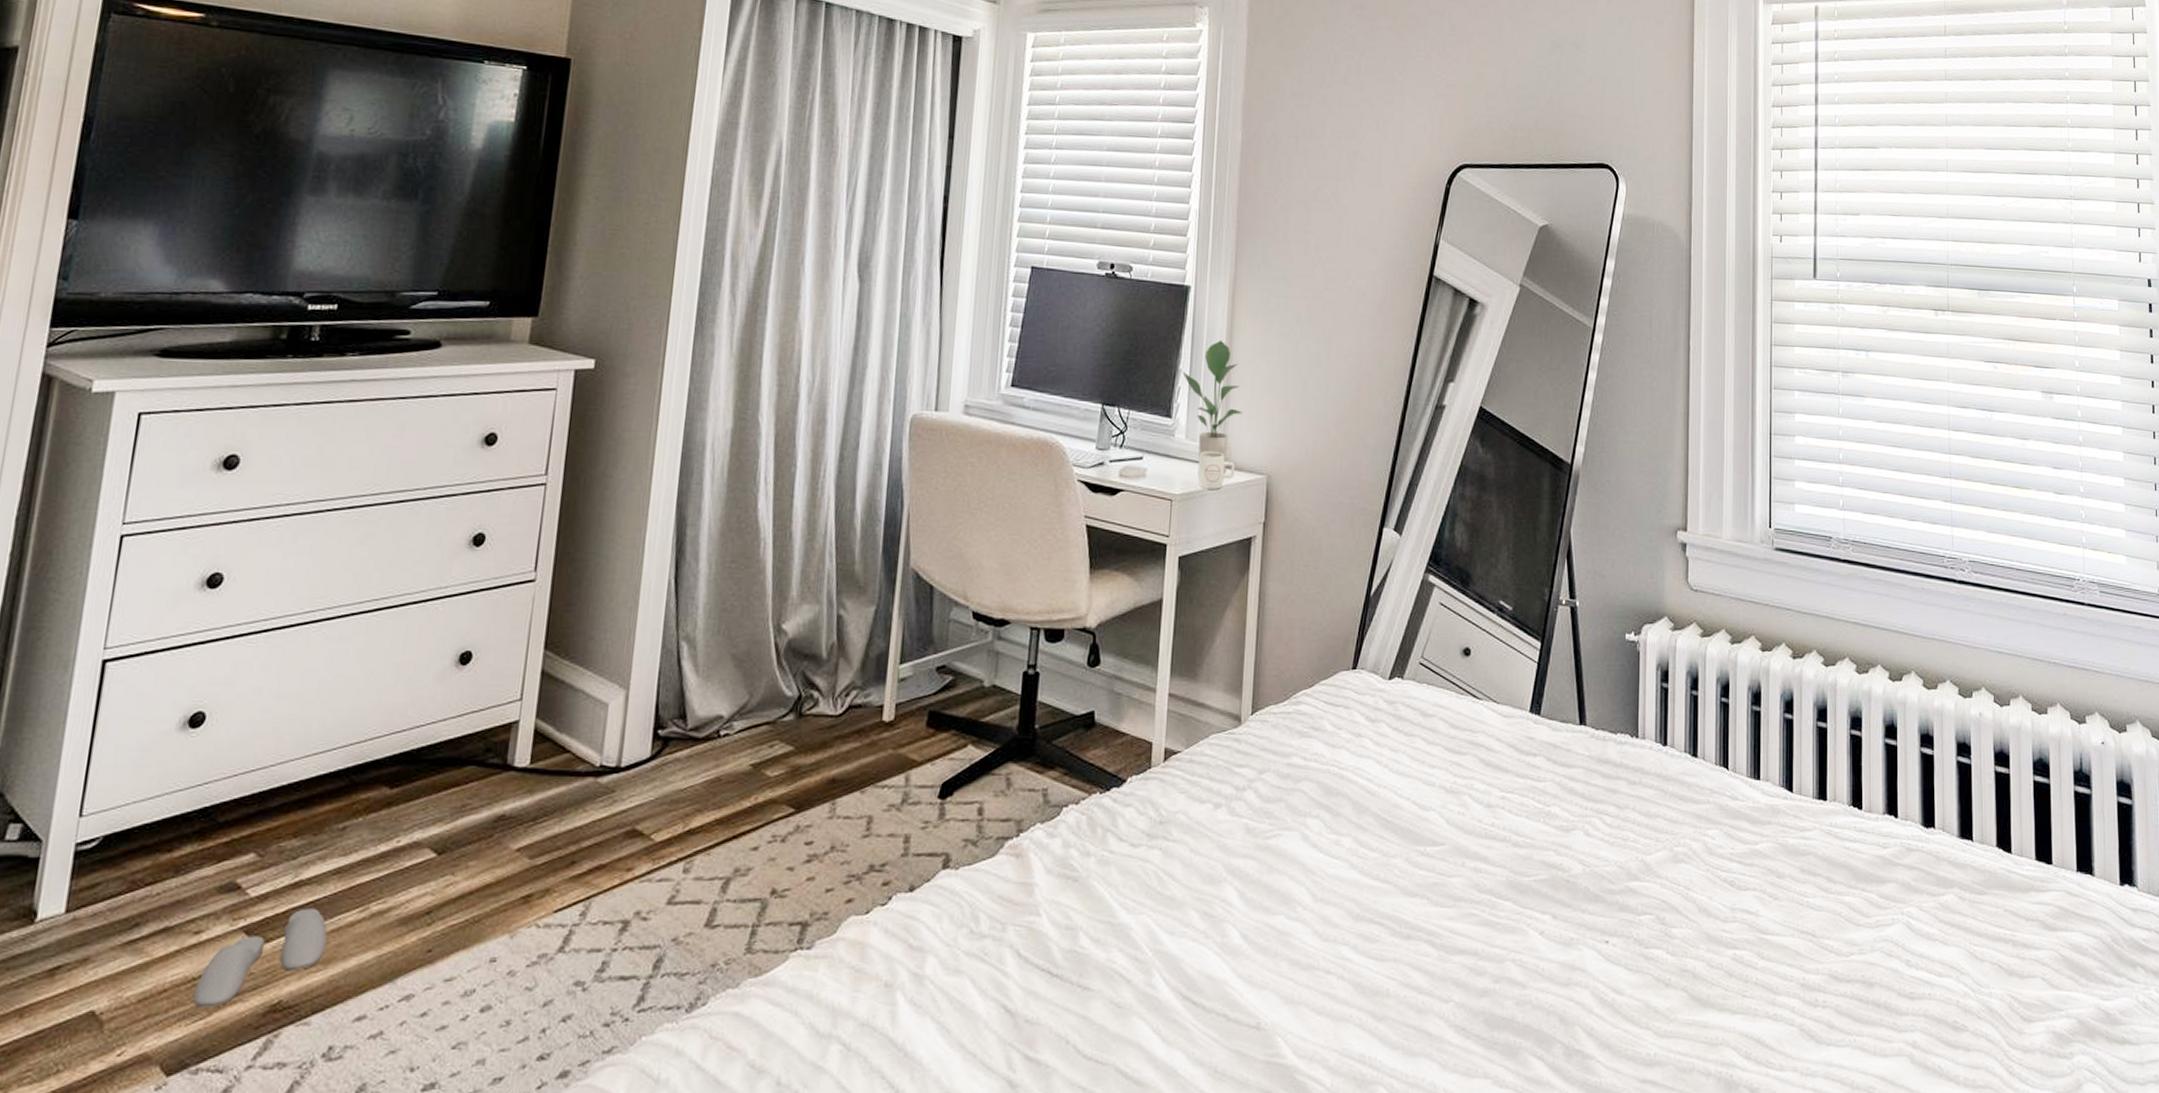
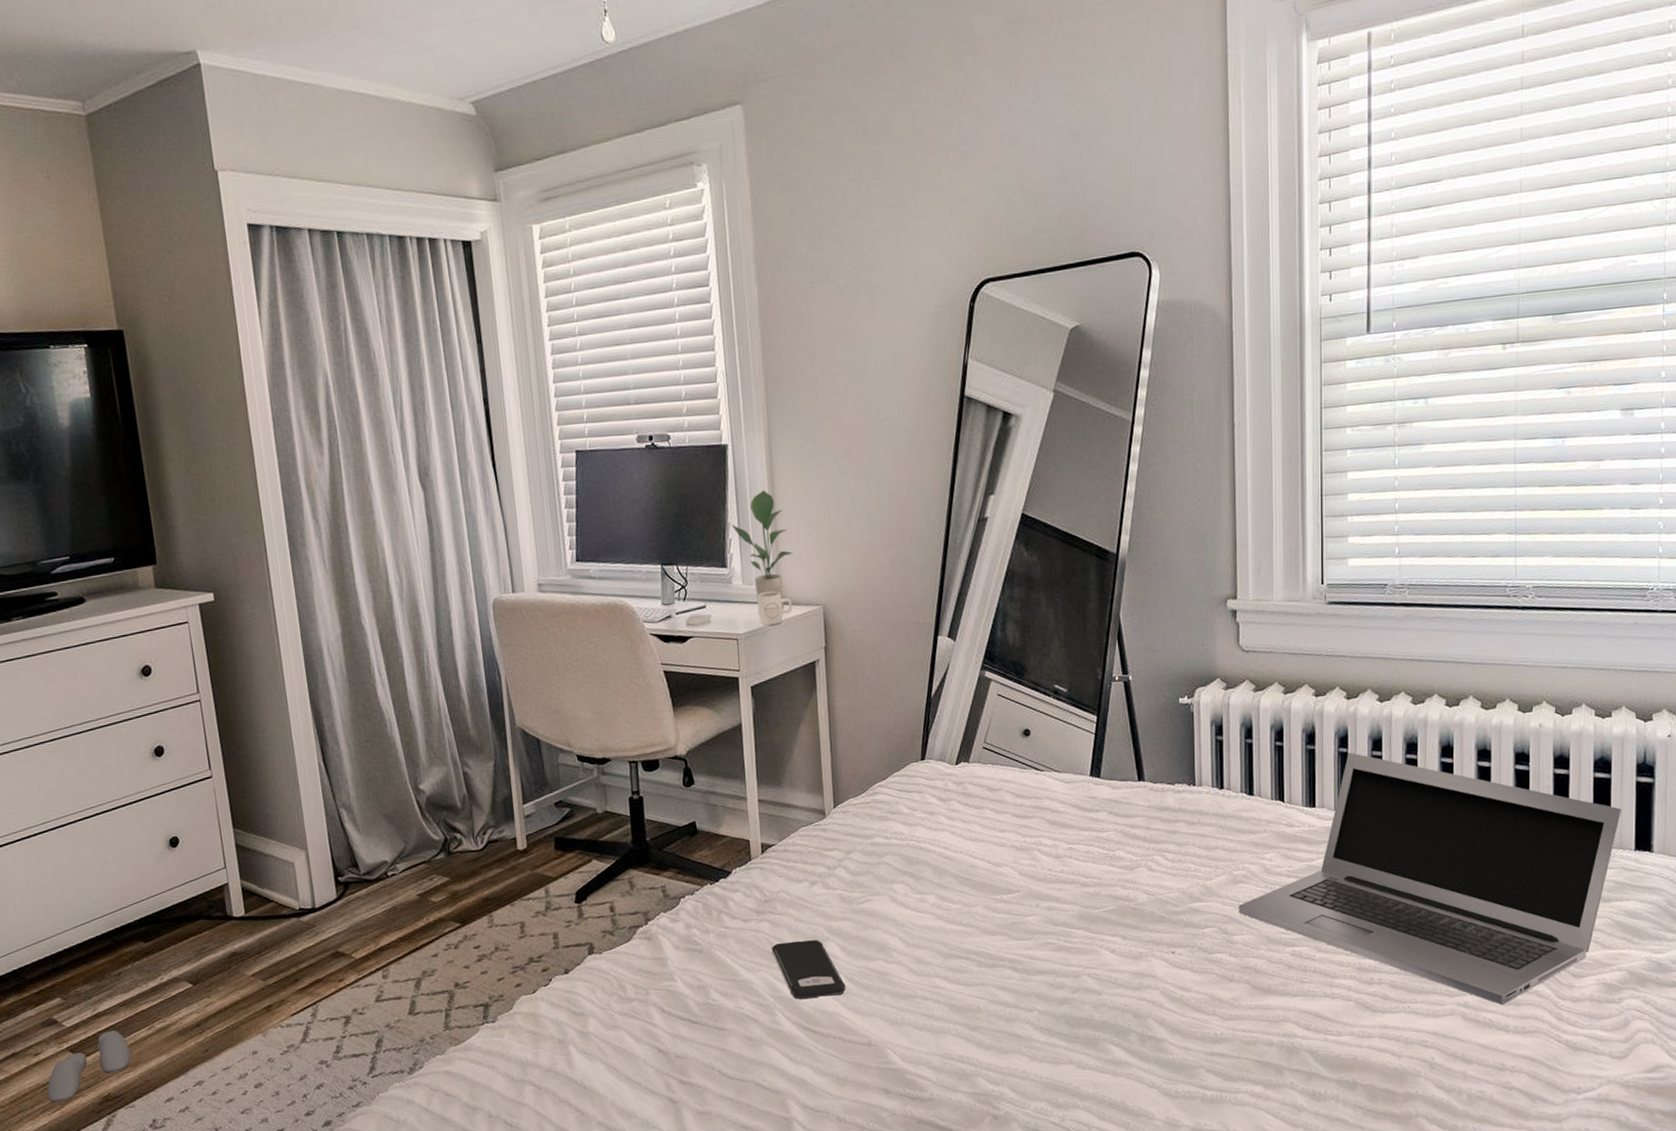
phone: none [1158,879,1239,958] -> present [771,940,846,999]
laptop: none [1678,719,2063,1048] -> present [1238,752,1623,1005]

